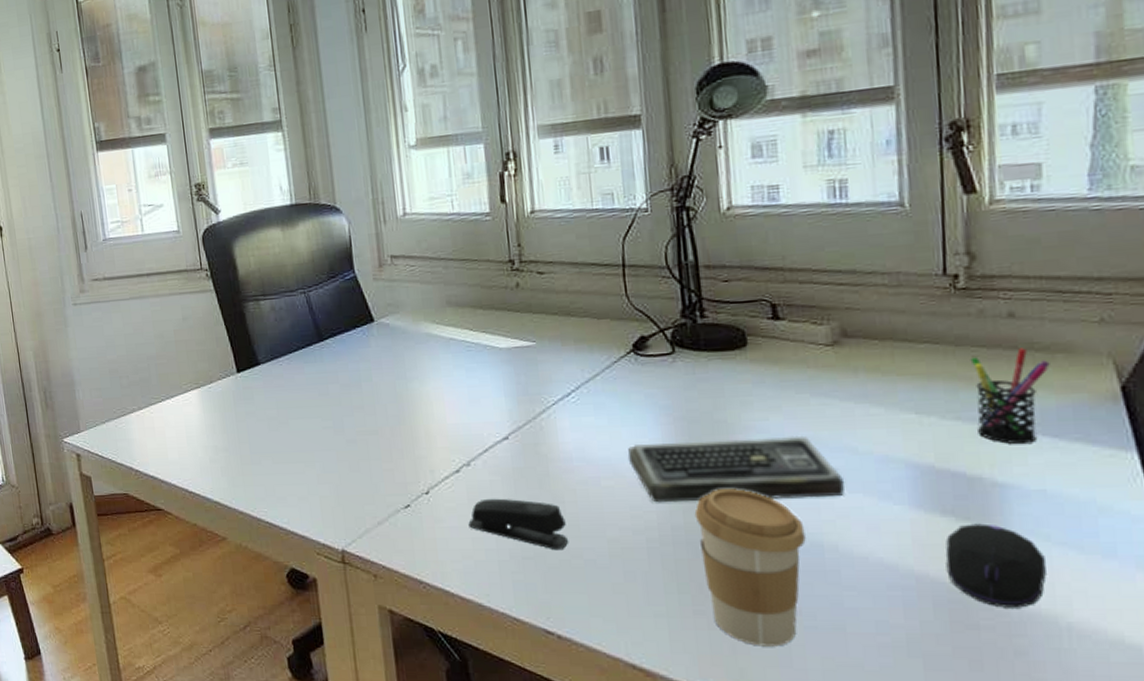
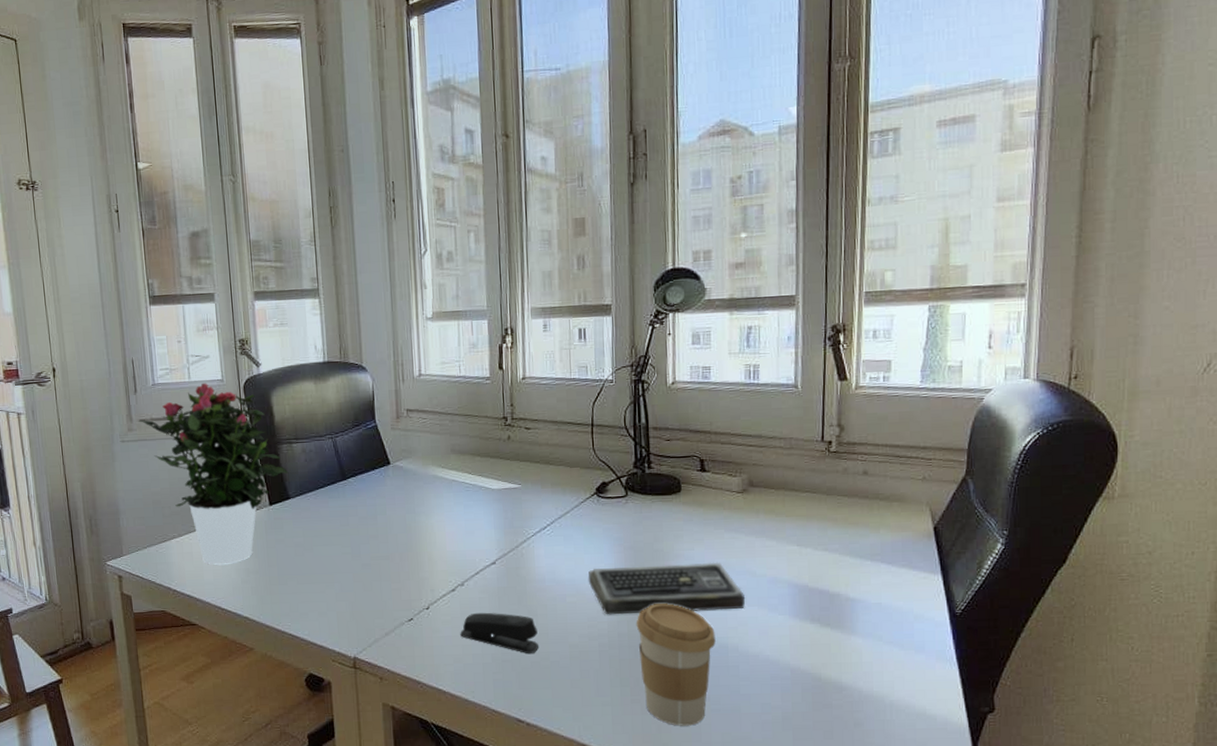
potted flower: none [90,235,257,442] -> present [138,383,289,565]
computer mouse: present [945,523,1047,608] -> none [812,628,878,691]
pen holder: present [970,348,1050,445] -> none [836,497,889,570]

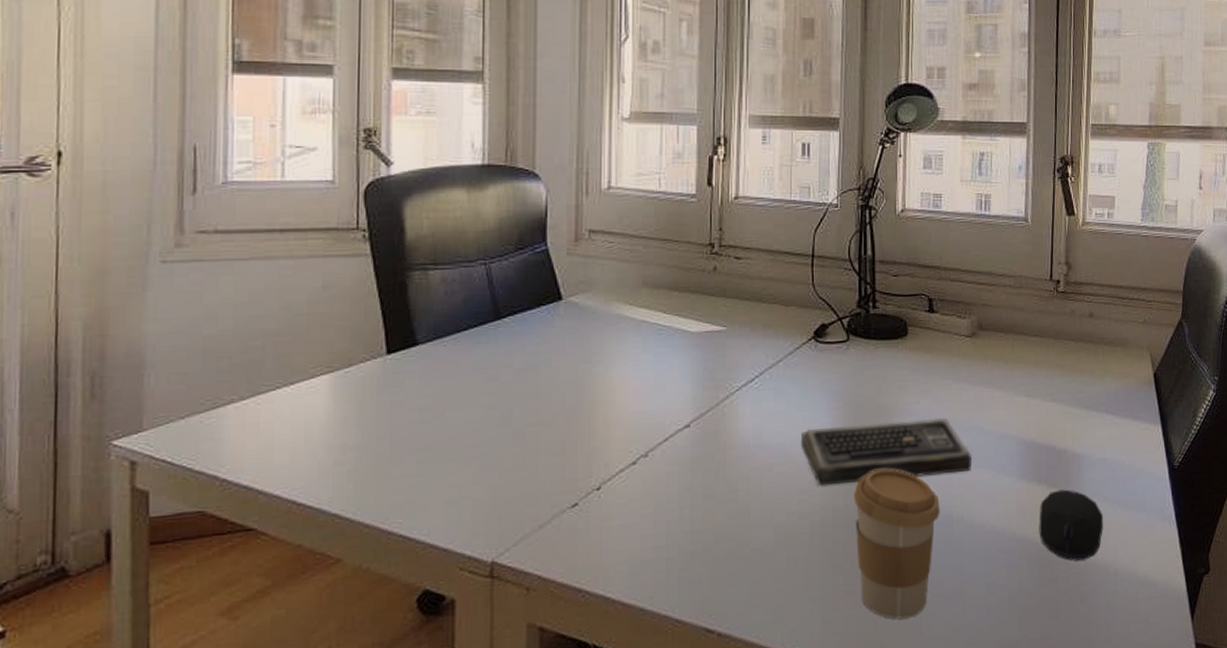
potted flower: present [138,383,289,565] -> none [194,184,420,440]
stapler: present [460,612,538,654] -> none [639,490,737,542]
computer mouse: none [812,628,878,691] -> present [1039,489,1103,561]

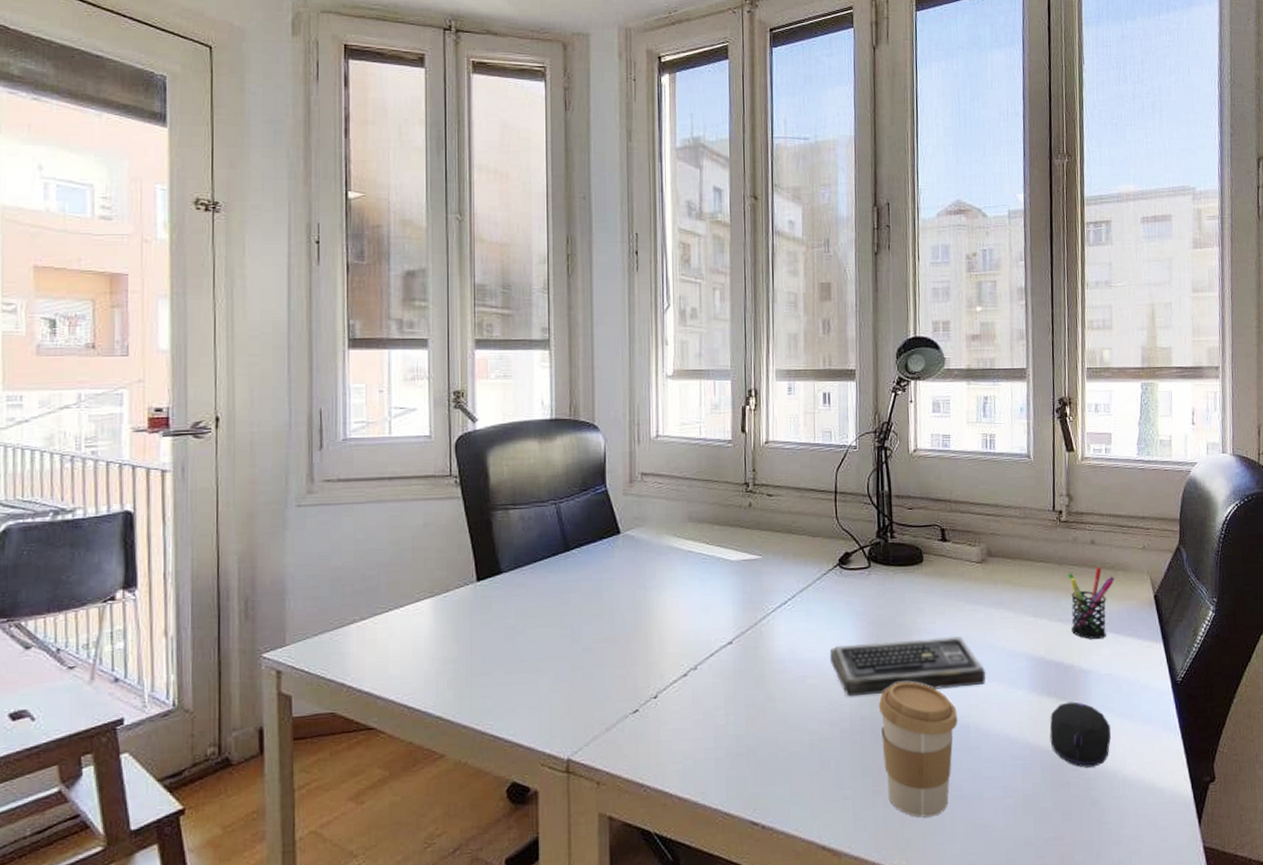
pen holder: none [1063,342,1113,422] -> present [1068,567,1115,640]

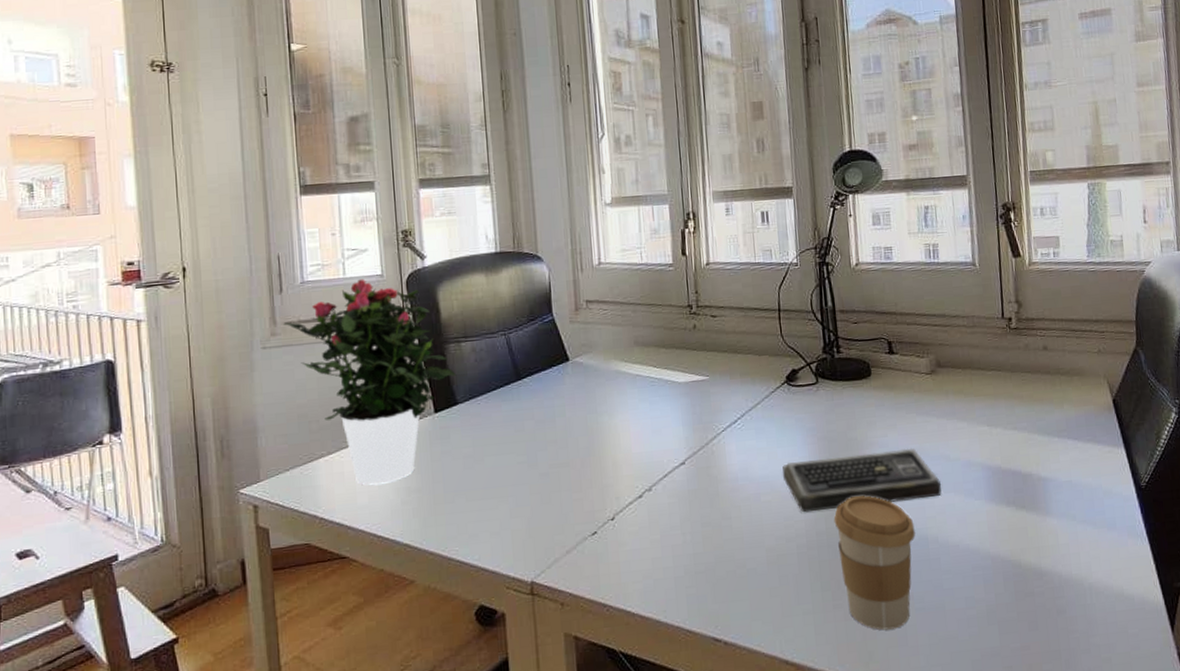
potted flower: none [321,439,503,654] -> present [283,278,457,485]
computer mouse: present [1049,701,1111,768] -> none [1010,510,1075,577]
pen holder: present [1068,567,1115,640] -> none [1021,373,1070,447]

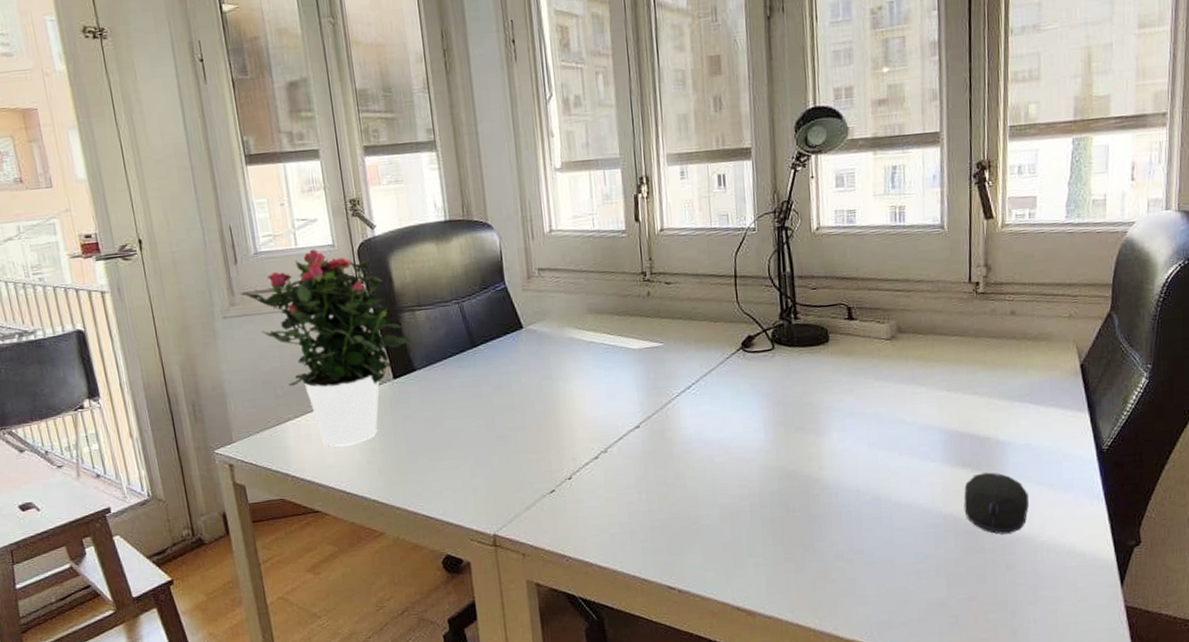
keyboard: present [782,448,942,513] -> none [736,412,897,474]
coffee cup: present [834,495,915,630] -> none [787,457,868,582]
computer mouse: none [1010,510,1075,577] -> present [963,472,1029,534]

